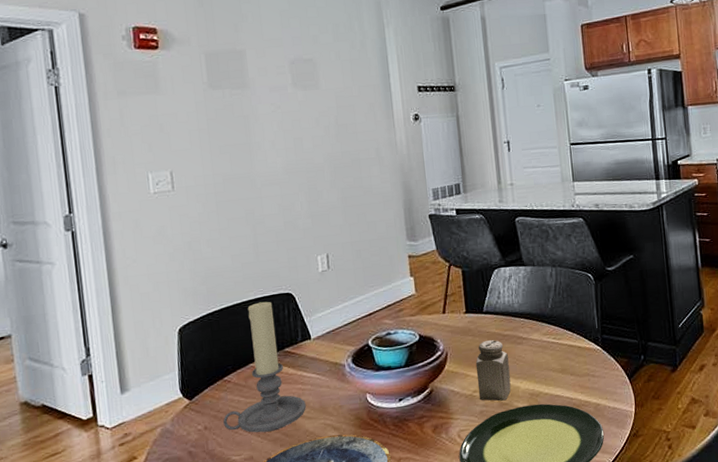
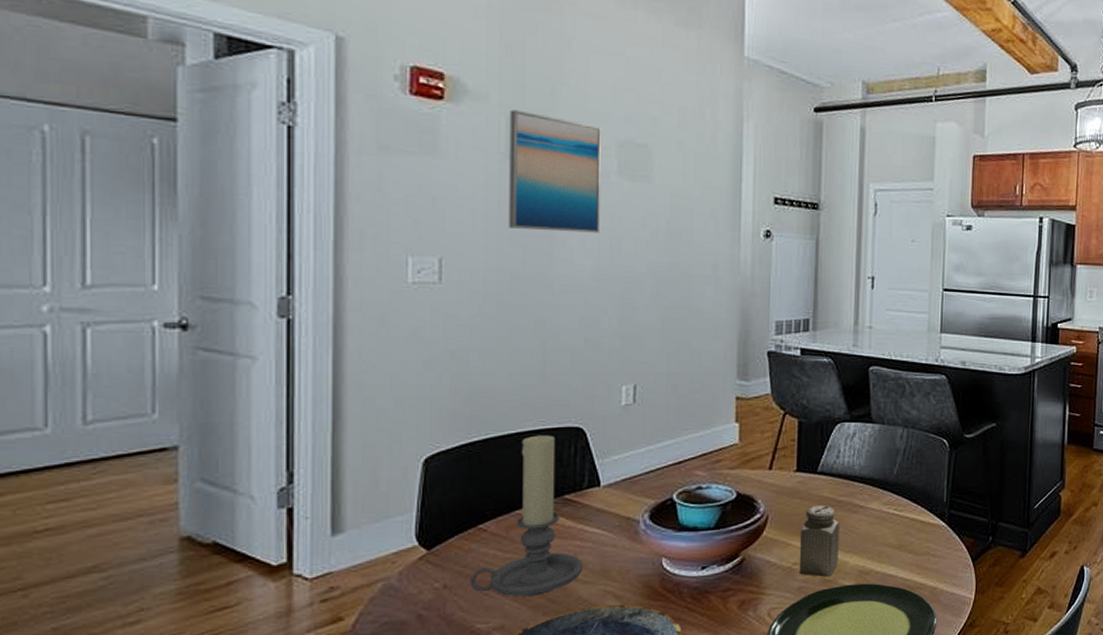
wall art: none [207,47,285,141] -> present [508,109,601,233]

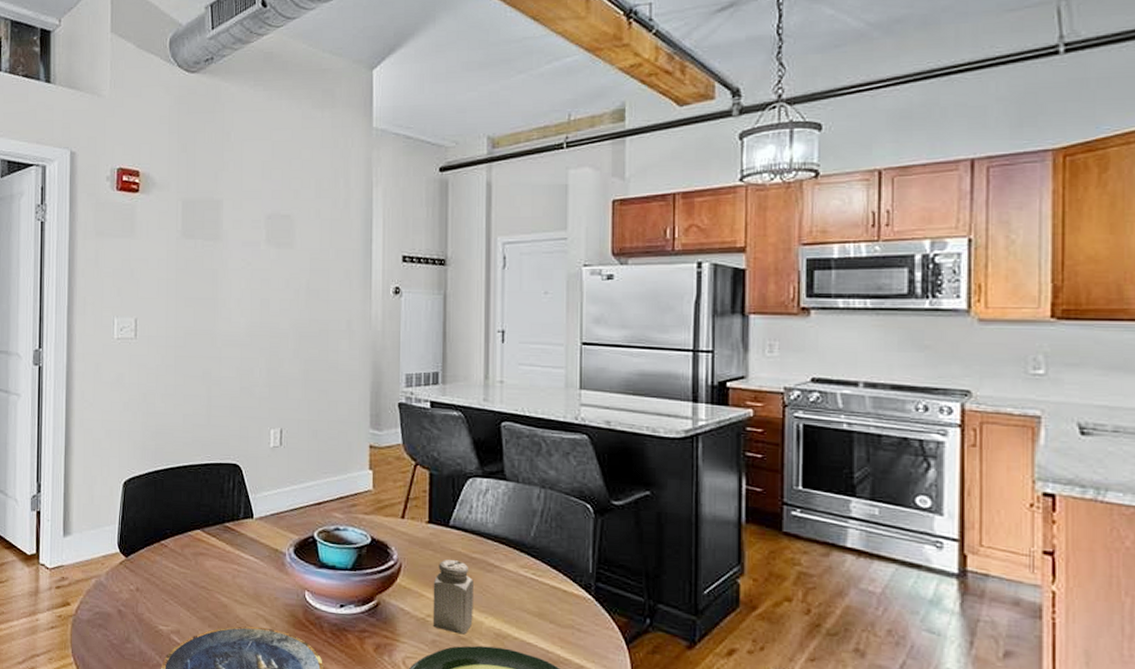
candle holder: present [470,435,583,597] -> none [155,468,240,609]
wall art: present [508,109,601,233] -> none [183,195,253,295]

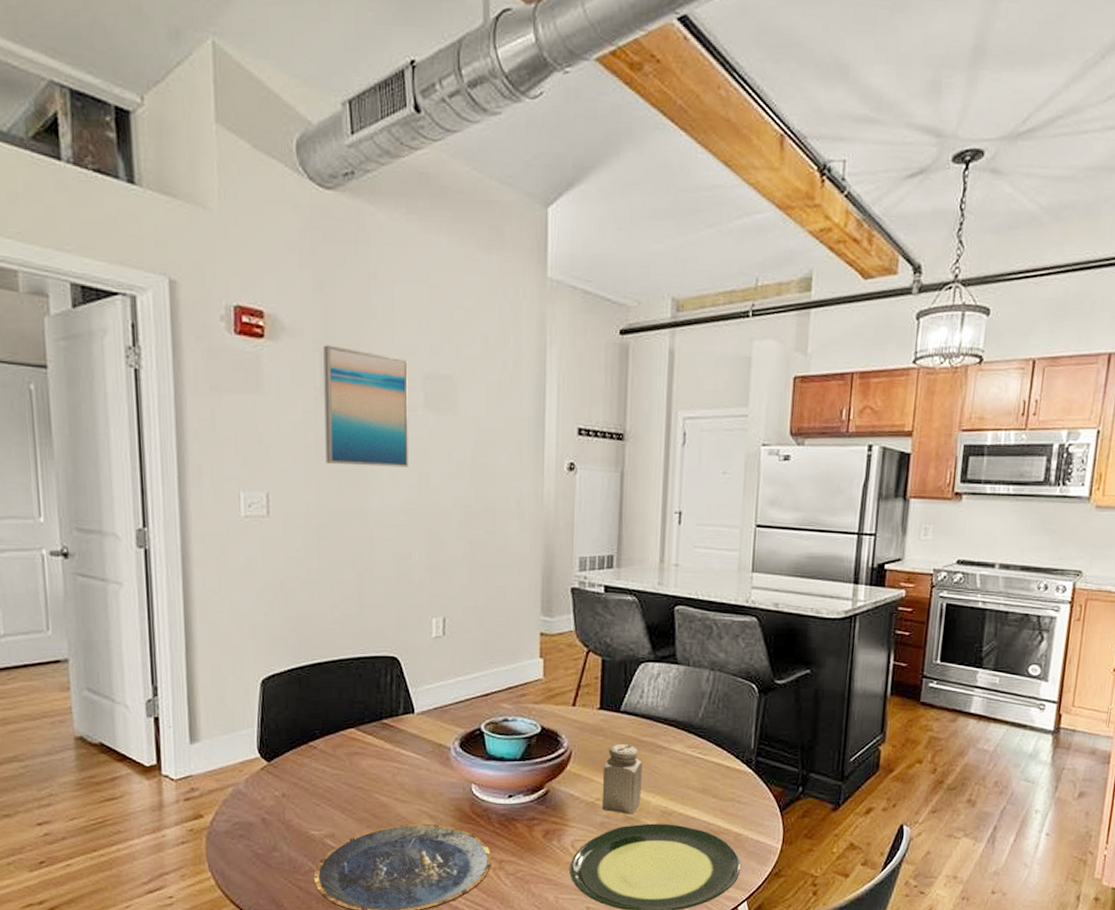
wall art: none [183,195,253,295] -> present [323,345,408,467]

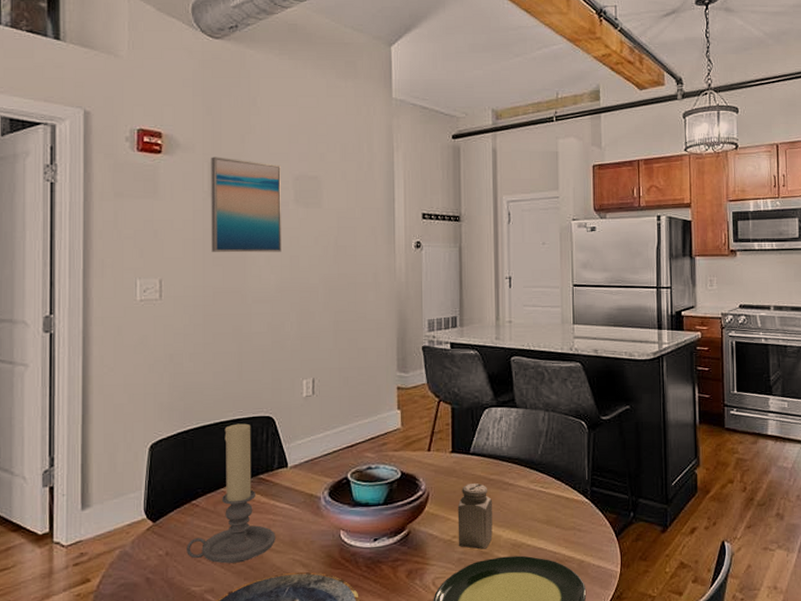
candle holder: none [304,662,400,810] -> present [187,423,275,564]

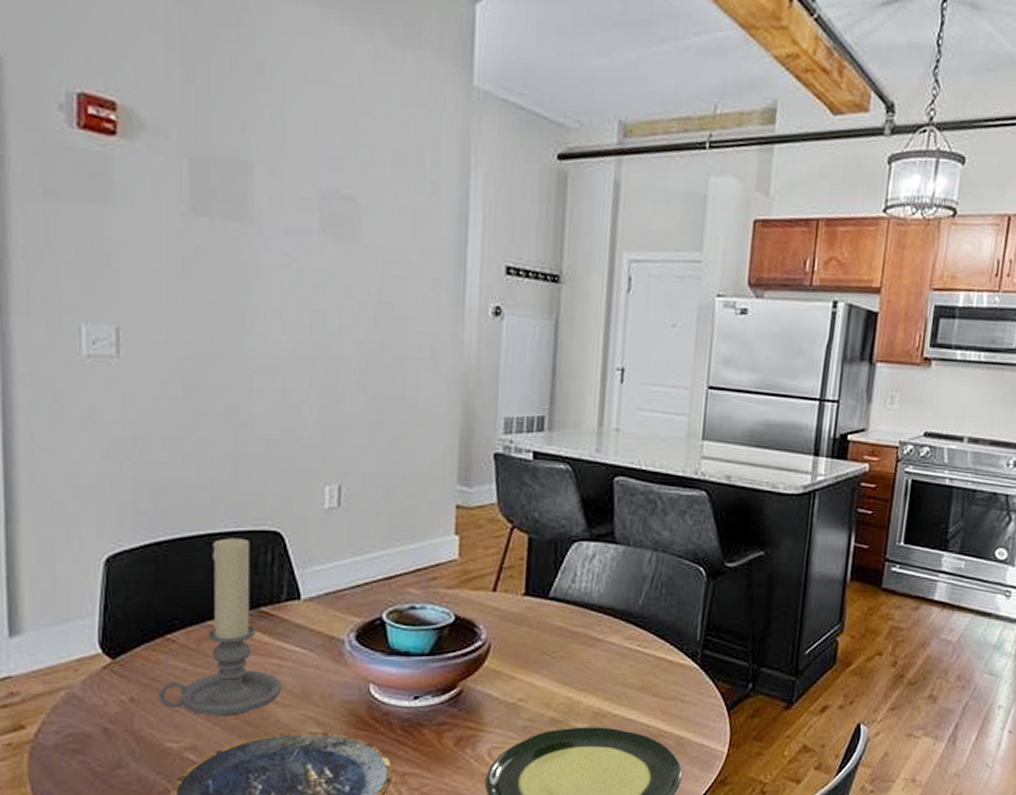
wall art: present [211,157,281,253] -> none [193,149,300,304]
salt shaker: present [457,483,493,549] -> none [524,636,573,717]

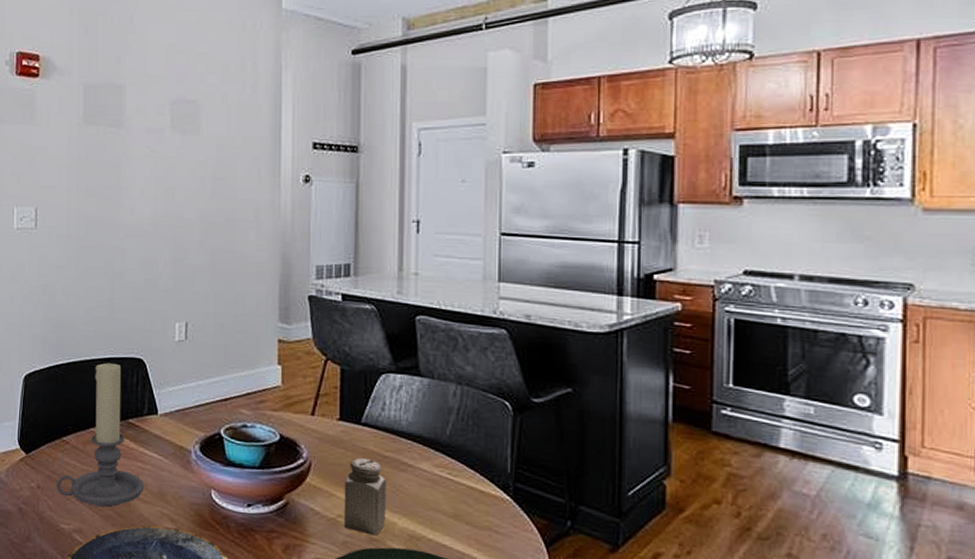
salt shaker: none [524,636,573,717] -> present [343,458,386,536]

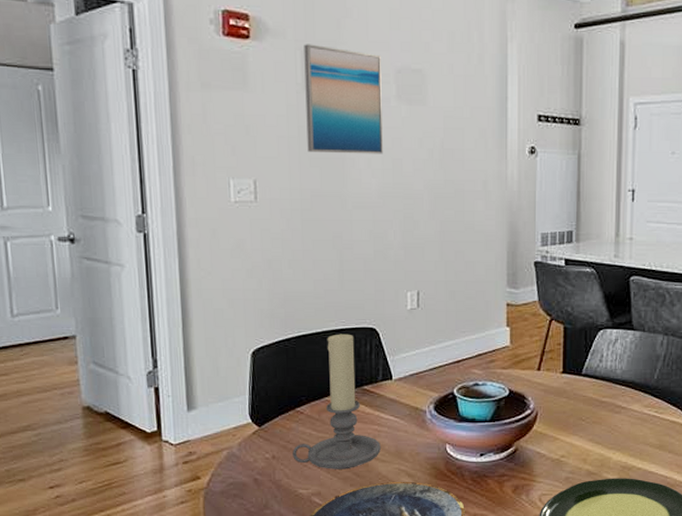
wall art: none [85,80,157,183] -> present [304,44,383,154]
salt shaker: present [343,458,386,536] -> none [566,405,603,470]

